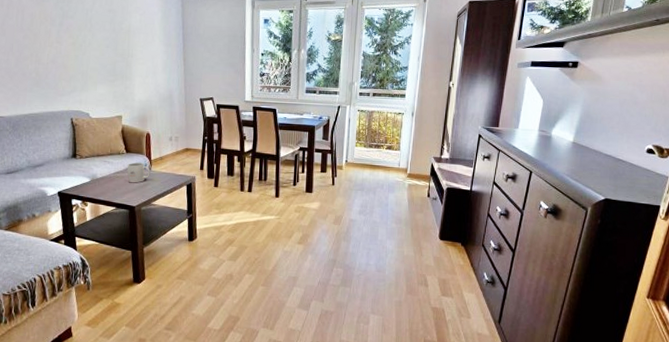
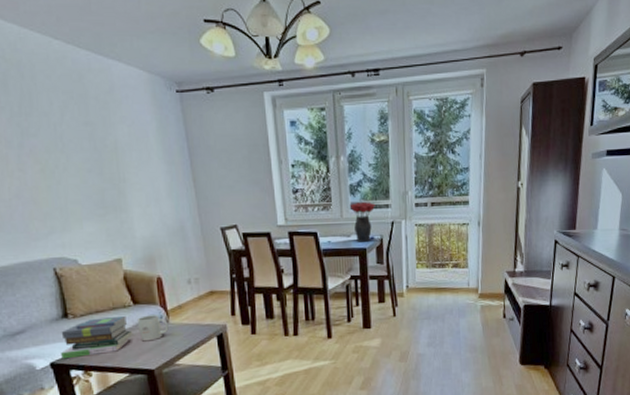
books: none [67,160,123,190] -> present [61,315,133,359]
bouquet: none [305,88,326,121] -> present [349,202,376,242]

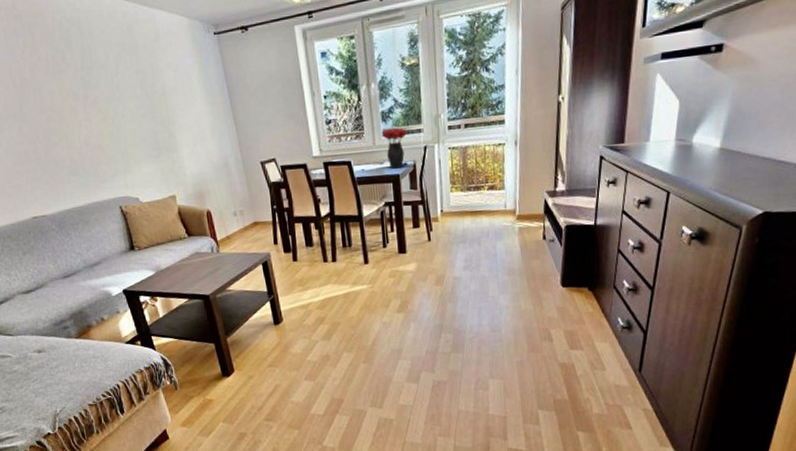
books: present [61,315,133,359] -> none [130,246,189,287]
mug: present [138,315,169,342] -> none [193,245,220,270]

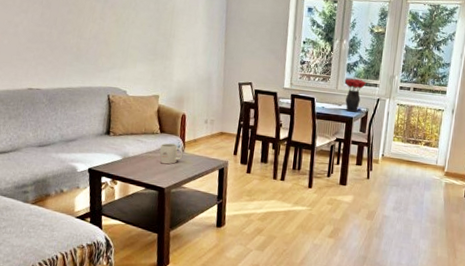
mug: none [193,245,220,270] -> present [159,143,184,165]

